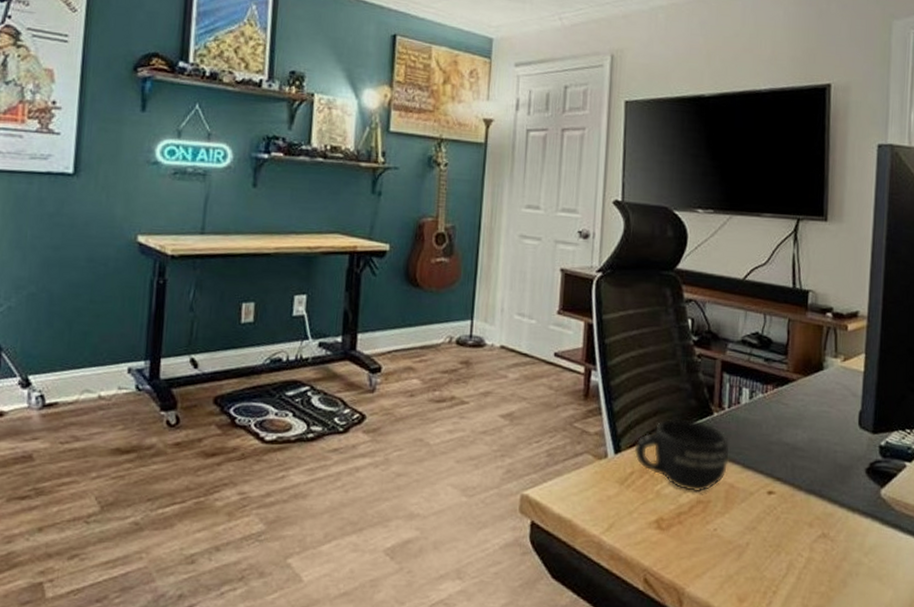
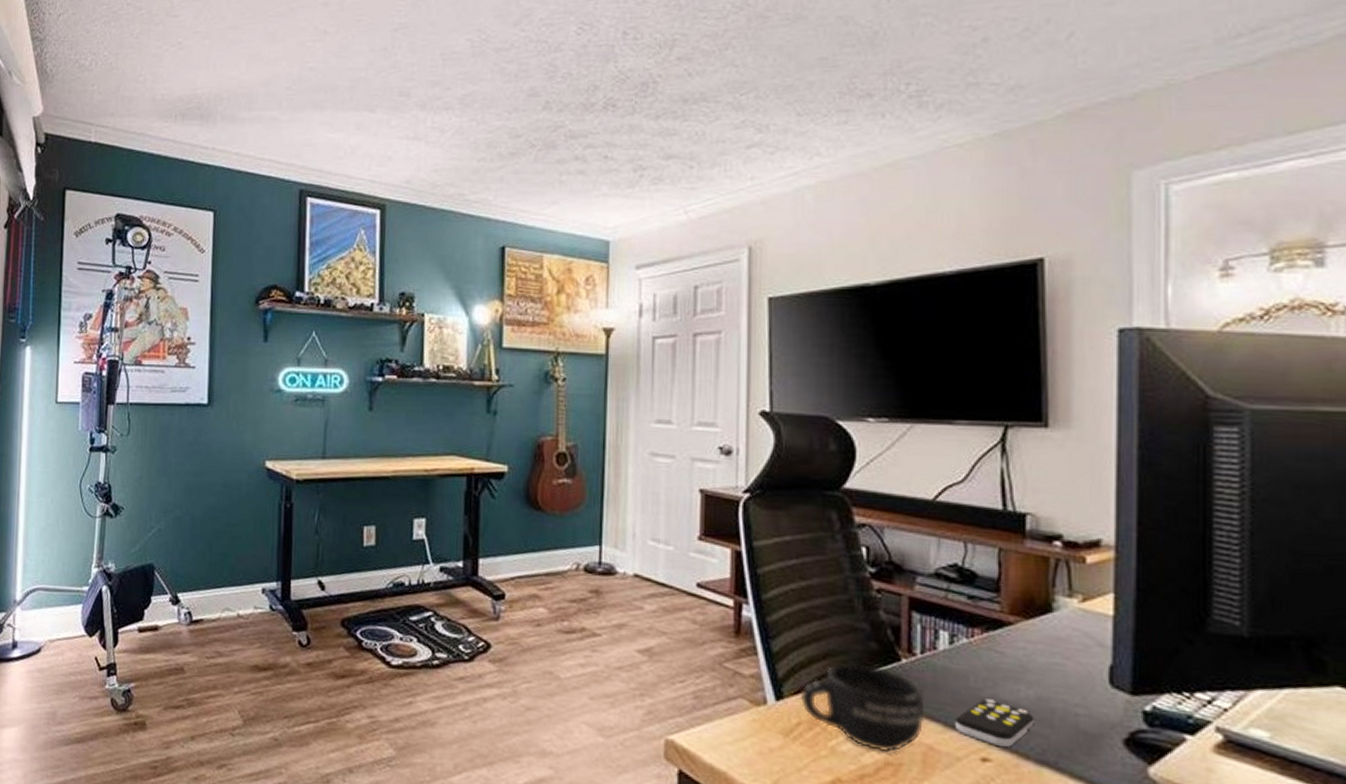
remote control: none [750,443,807,482] -> present [954,699,1035,748]

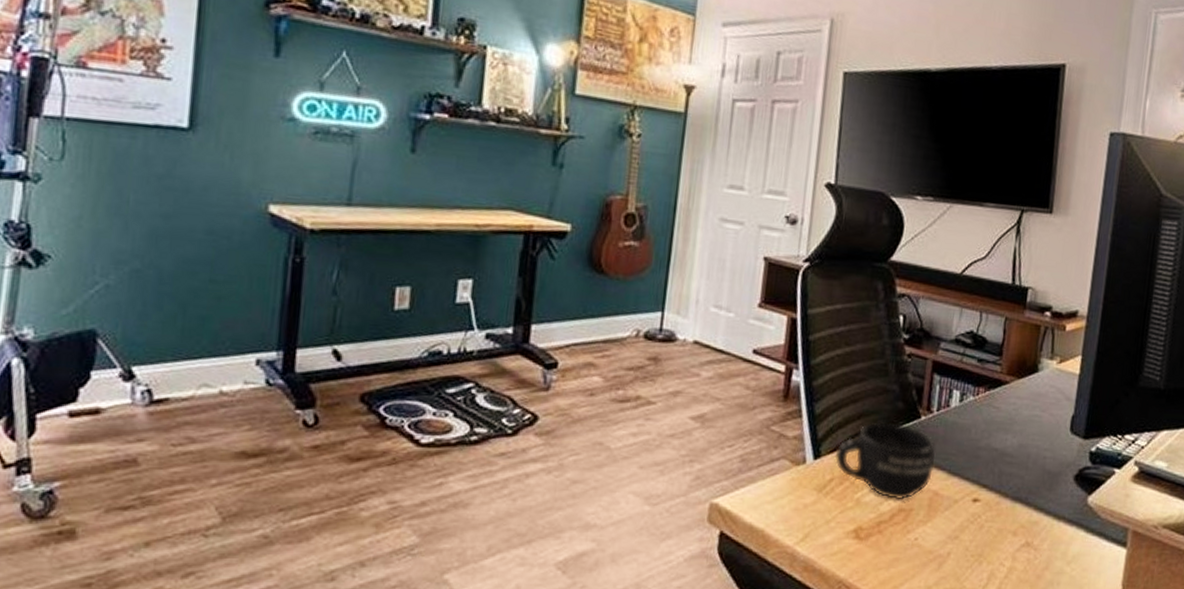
remote control: present [954,699,1035,748] -> none [956,448,1015,489]

